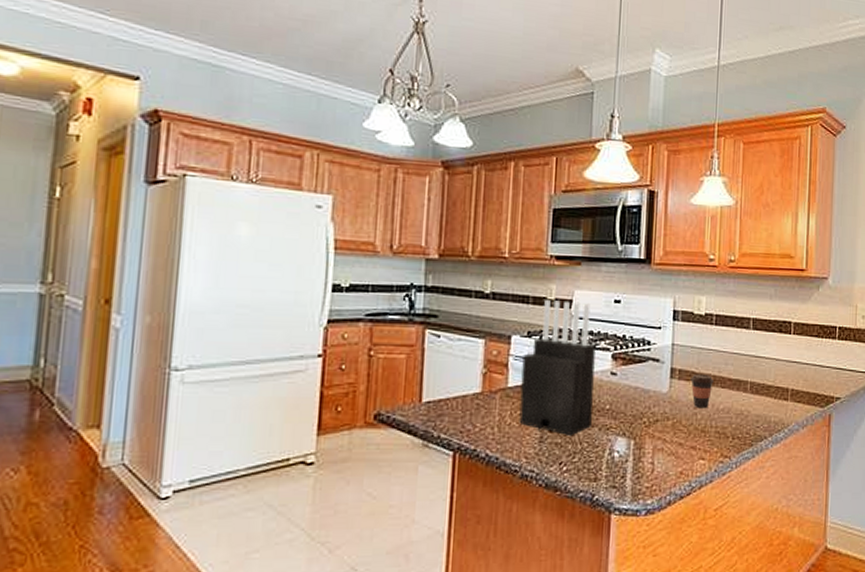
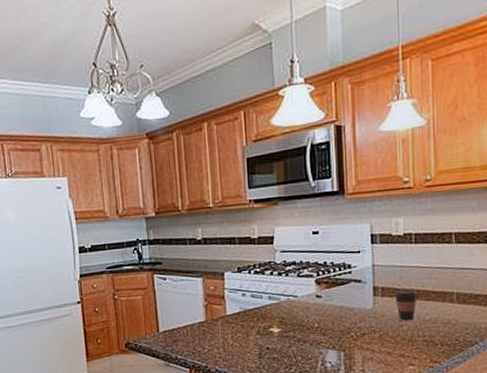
knife block: present [519,300,596,437] -> none [236,237,303,352]

